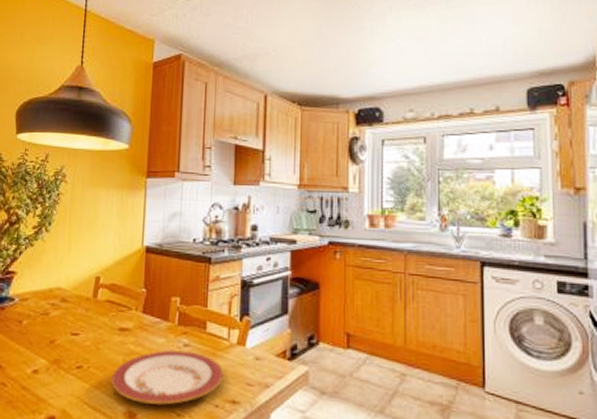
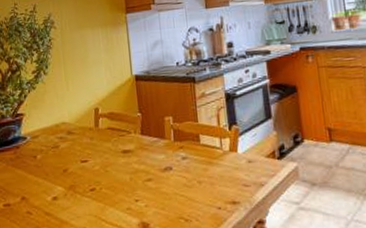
plate: present [111,350,224,405] -> none [122,163,222,214]

